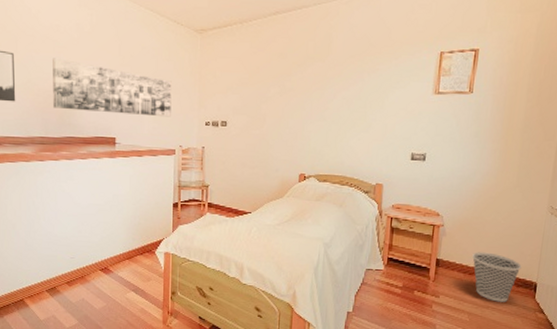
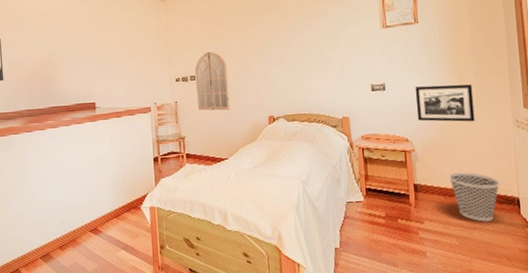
wall art: present [53,58,172,117] -> none [35,38,144,83]
home mirror: none [226,96,263,162] -> present [194,51,231,111]
picture frame: none [452,161,515,204] -> present [415,84,475,122]

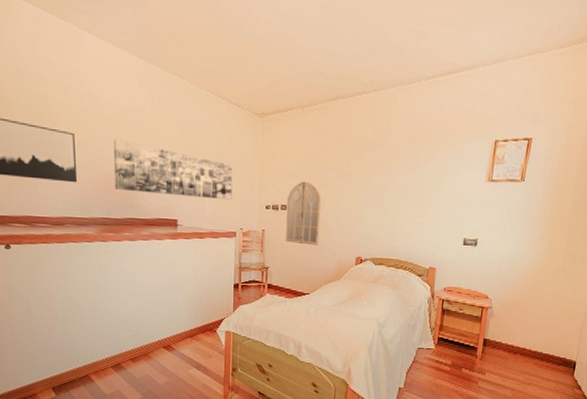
wall art: none [35,38,144,83] -> present [114,139,233,200]
picture frame: present [415,84,475,122] -> none [501,247,561,288]
wastebasket: present [449,172,500,222] -> none [517,332,563,379]

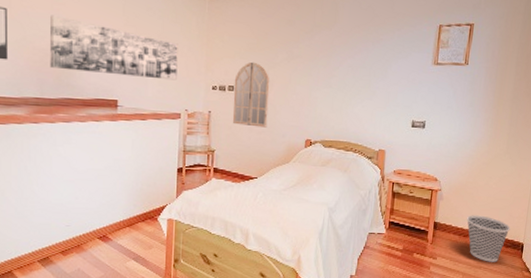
wastebasket: none [517,332,563,379] -> present [467,215,511,262]

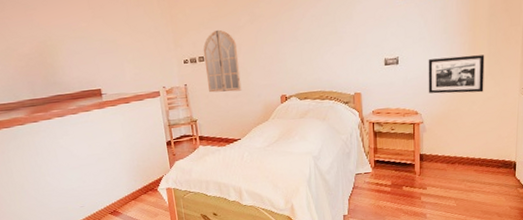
wall art: present [50,15,178,81] -> none [26,21,150,70]
picture frame: none [449,129,505,170] -> present [428,54,485,94]
wastebasket: present [467,215,511,262] -> none [453,140,500,185]

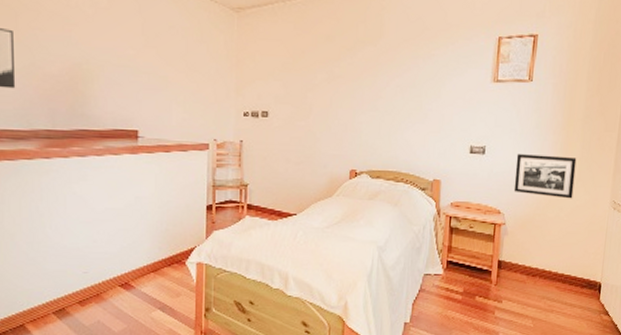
home mirror: present [203,29,242,93] -> none [267,84,309,158]

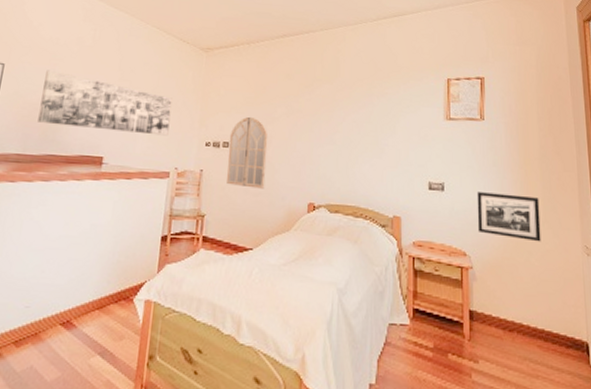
wall art: none [62,37,204,107] -> present [38,70,173,136]
home mirror: none [267,84,309,158] -> present [226,116,268,189]

